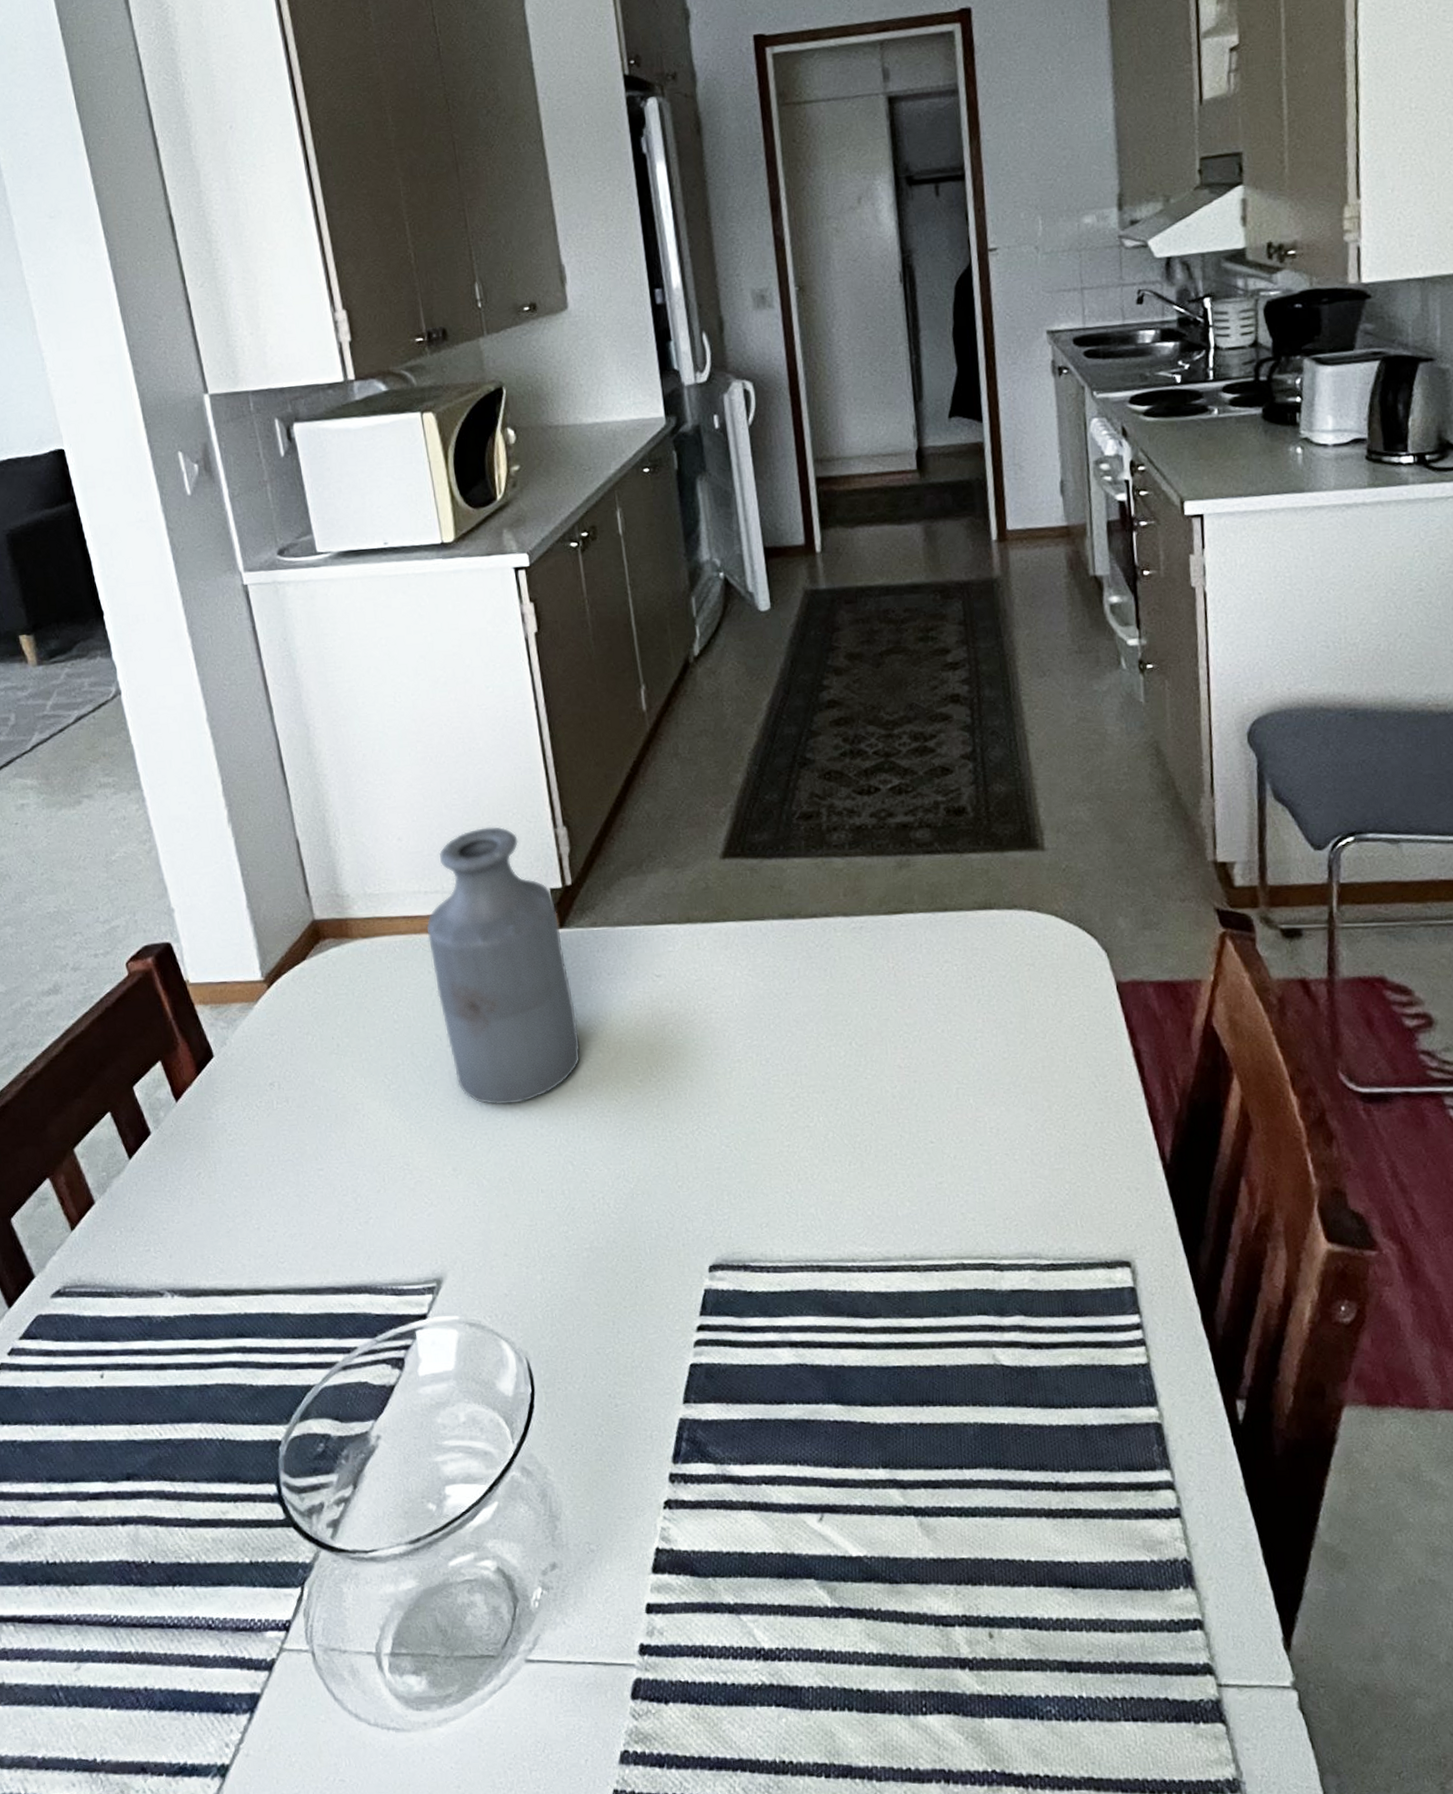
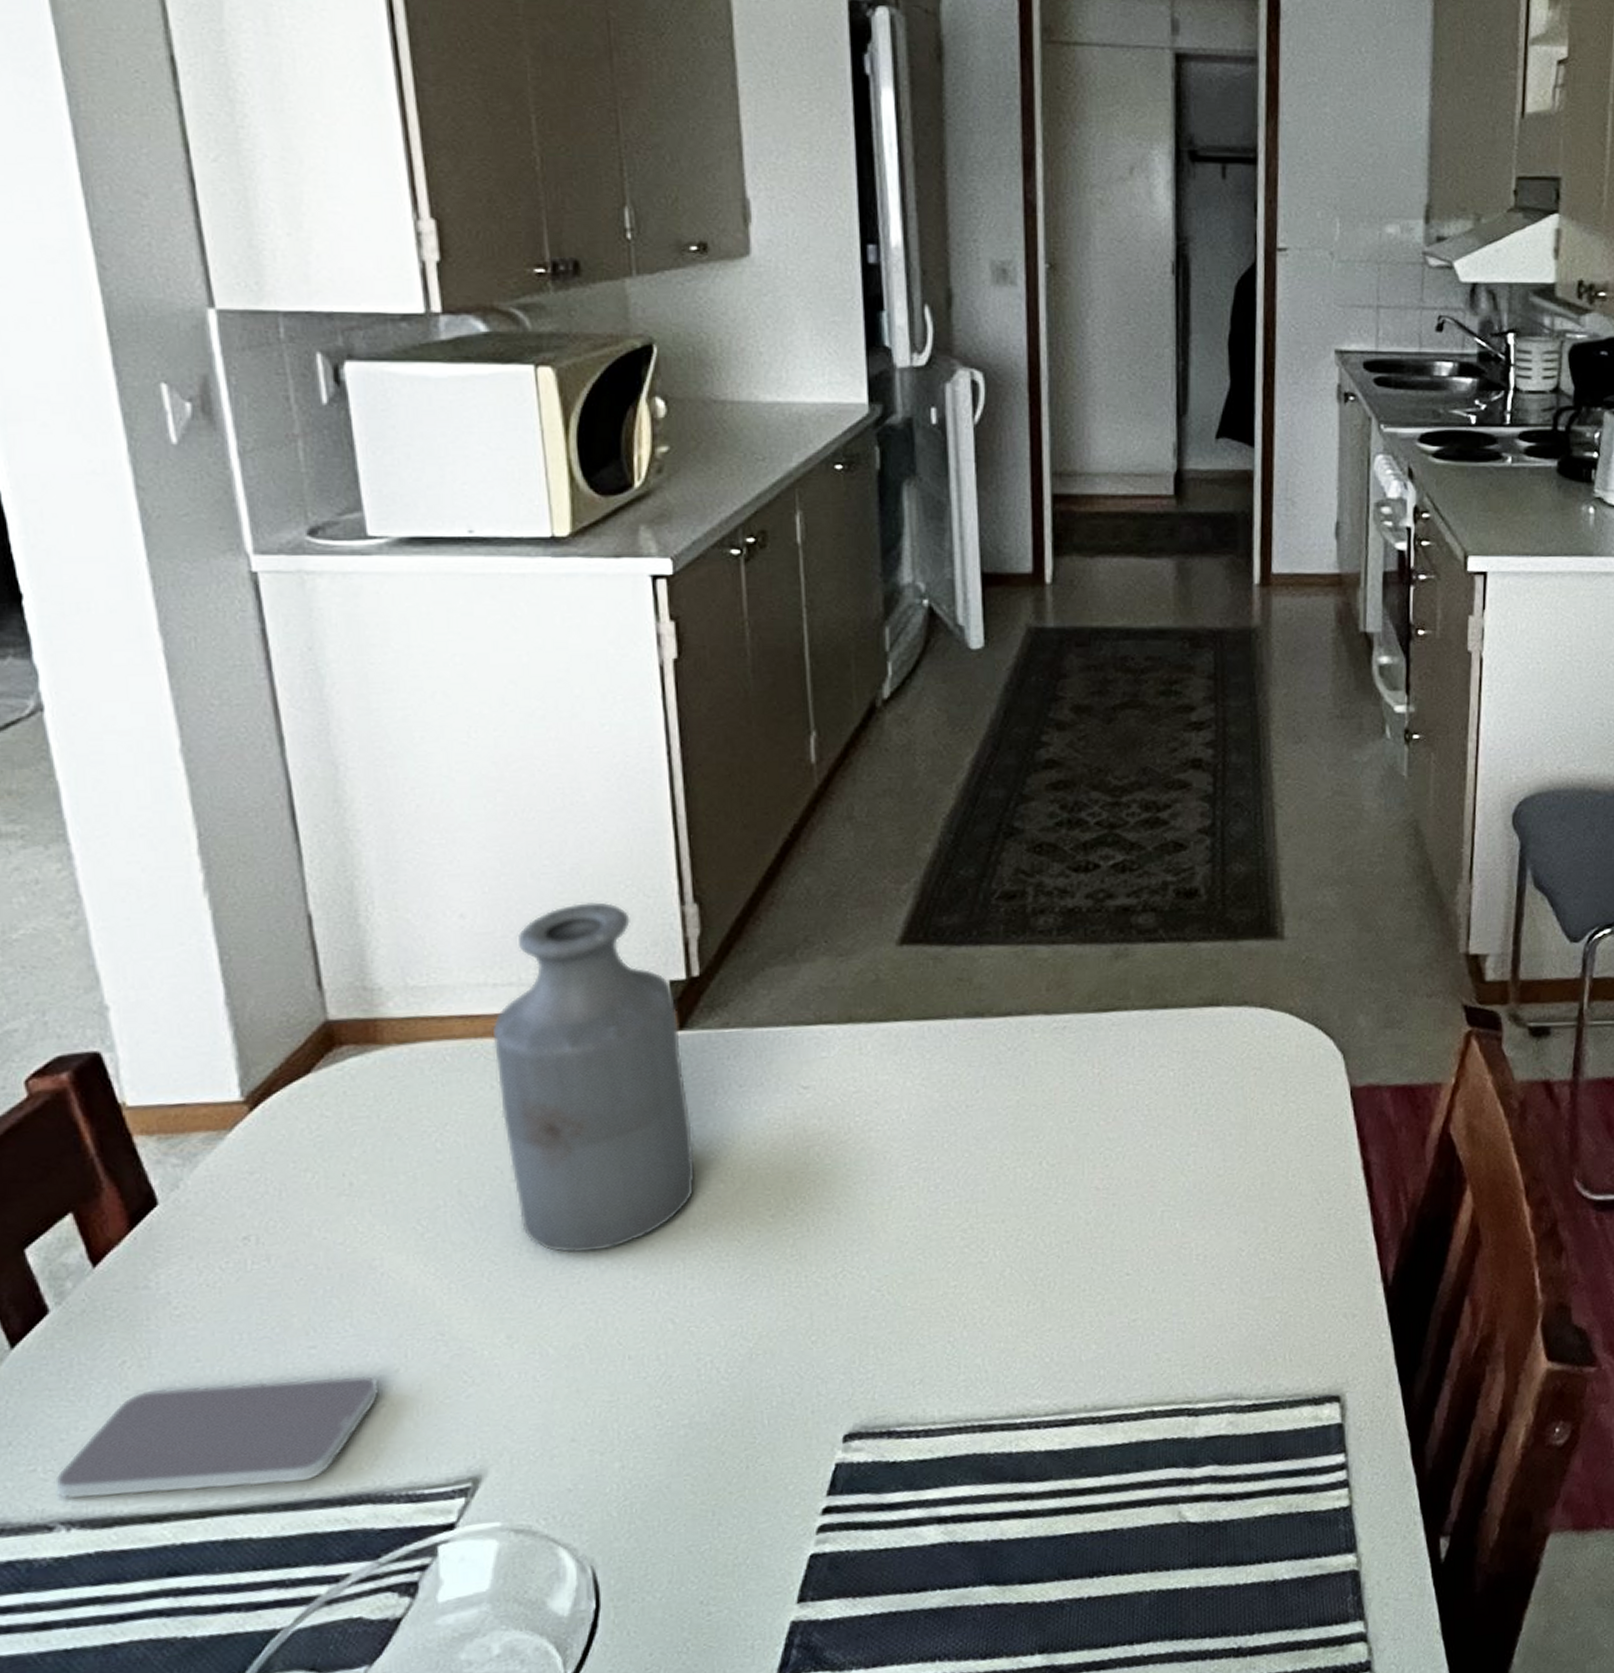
smartphone: none [162,1193,368,1274] -> present [55,1375,379,1500]

